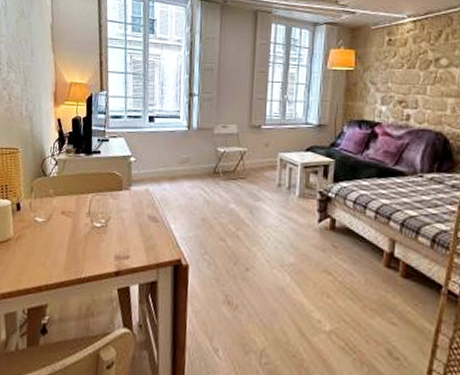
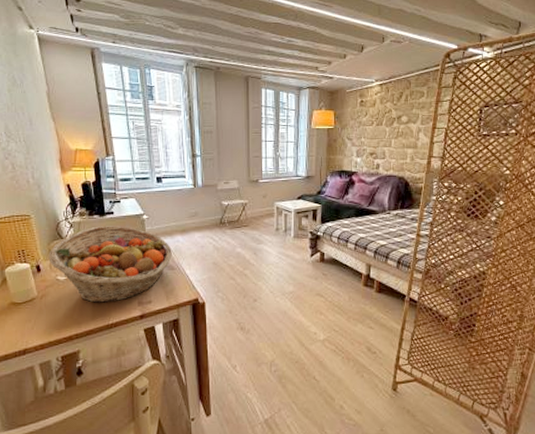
fruit basket: none [29,166,157,253] -> present [48,226,172,303]

